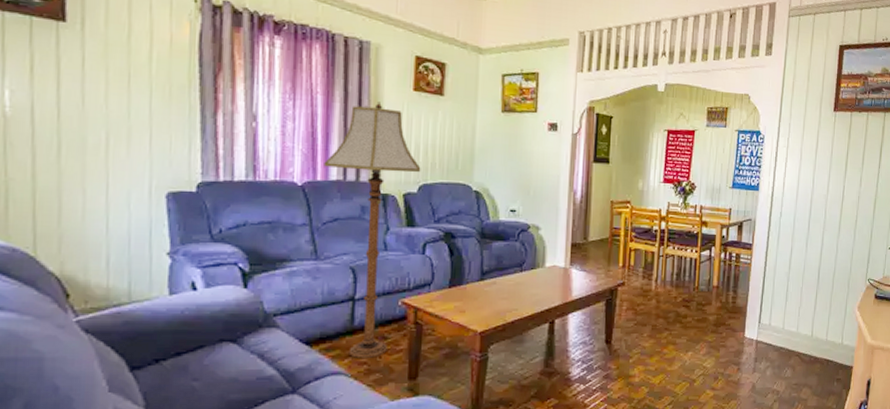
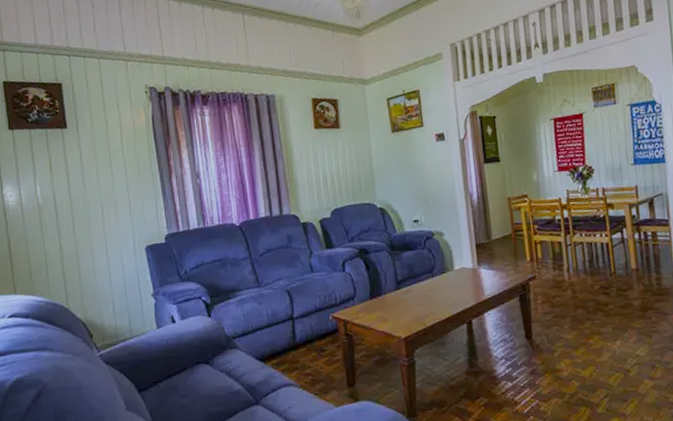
floor lamp: present [324,102,421,358] -> none [253,144,331,370]

